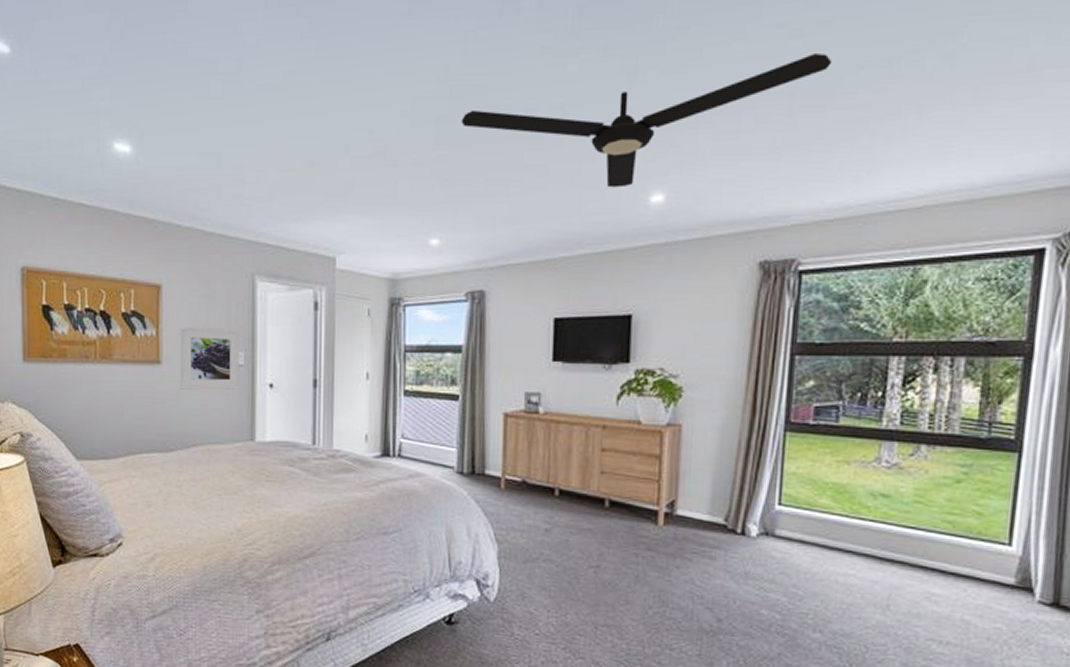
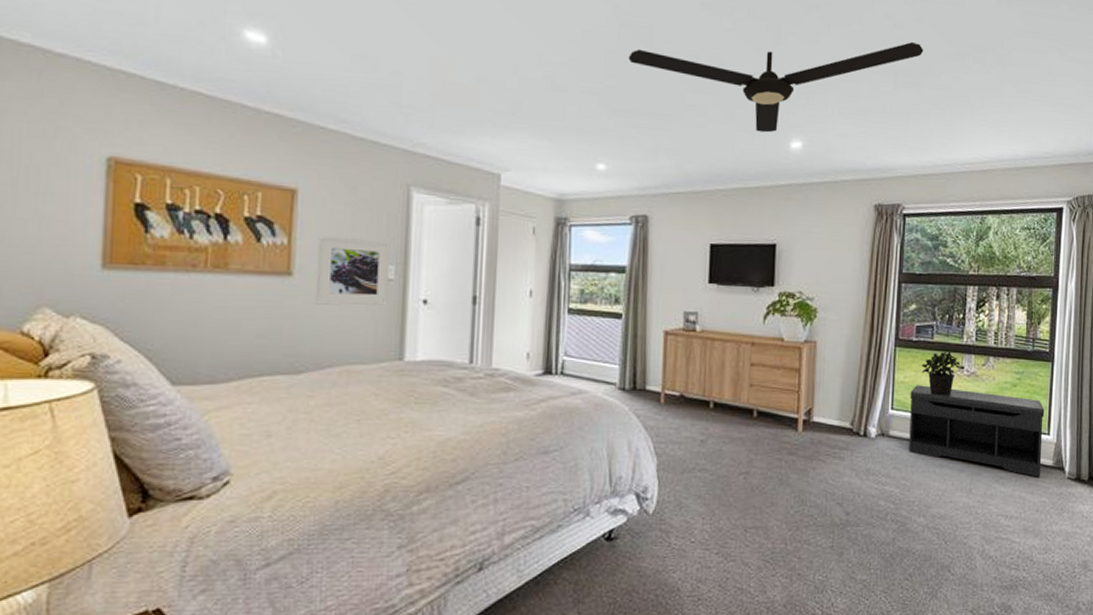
bench: none [801,477,1005,598] -> present [909,385,1045,477]
potted plant: none [821,437,883,491] -> present [921,351,965,395]

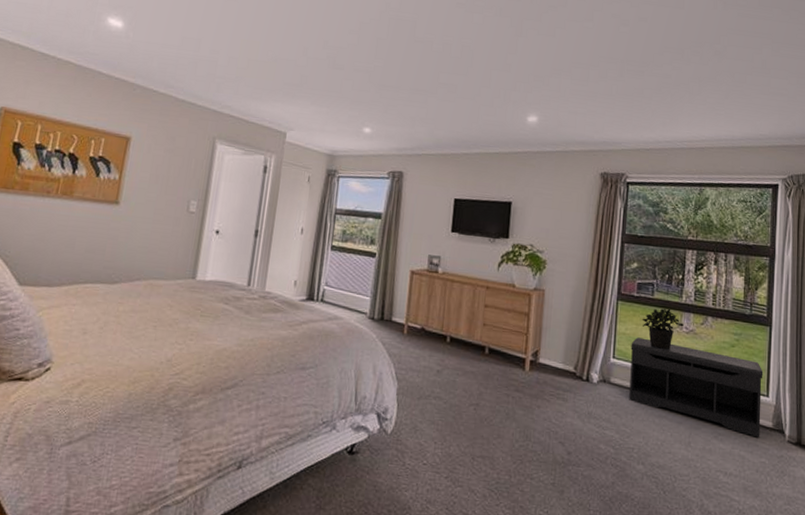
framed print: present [315,235,390,306] -> none [133,174,196,233]
ceiling fan: present [628,41,924,133] -> none [395,36,647,108]

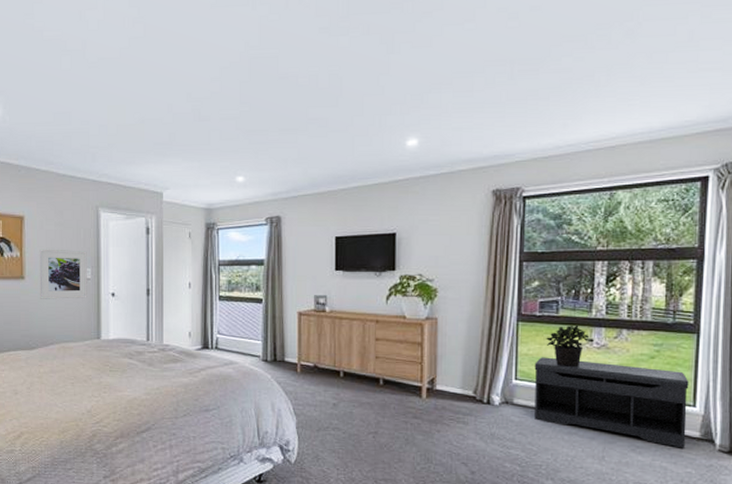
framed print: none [133,174,196,233] -> present [39,249,87,299]

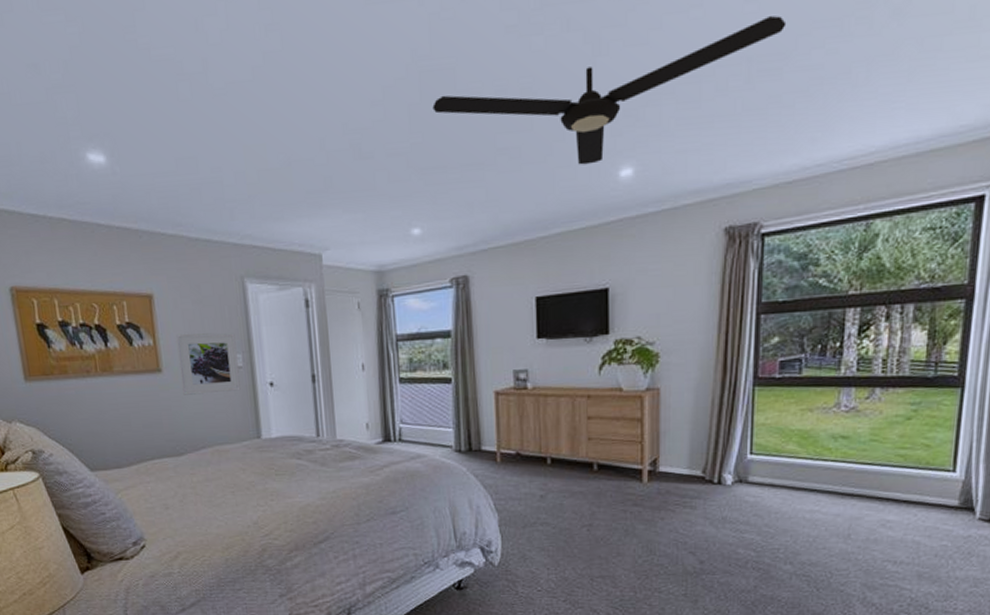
ceiling fan: none [259,30,542,135] -> present [432,15,787,165]
bench: present [534,357,689,448] -> none [772,426,950,519]
potted plant: present [546,325,594,367] -> none [786,385,842,435]

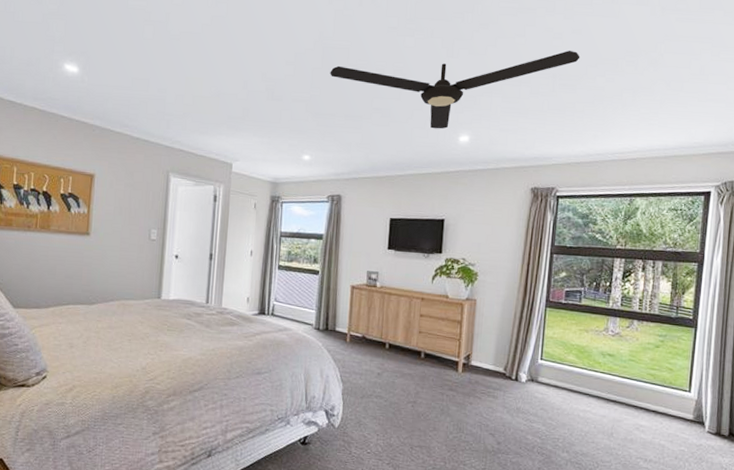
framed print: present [176,333,241,395] -> none [104,207,154,258]

